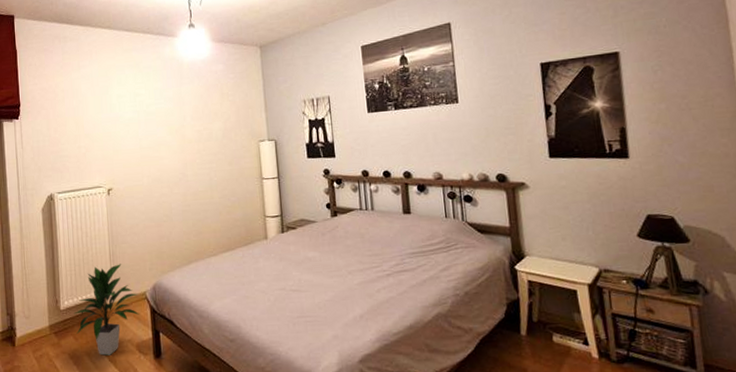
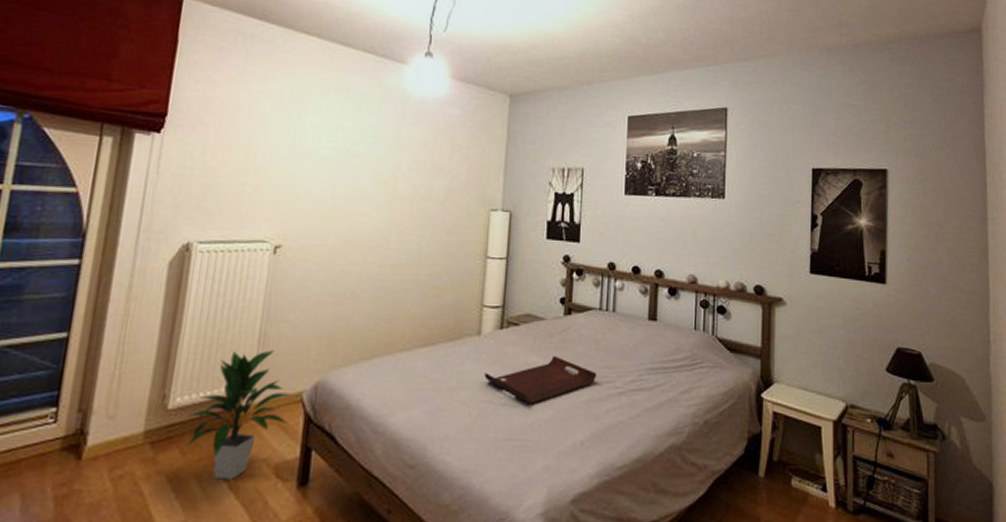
serving tray: none [275,249,366,288] -> present [484,355,597,403]

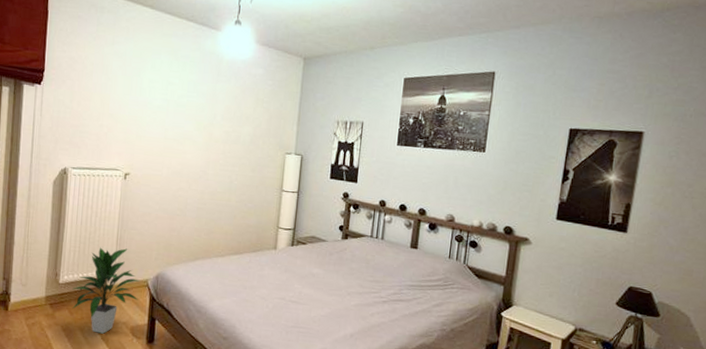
serving tray: present [484,355,597,403] -> none [278,269,366,303]

